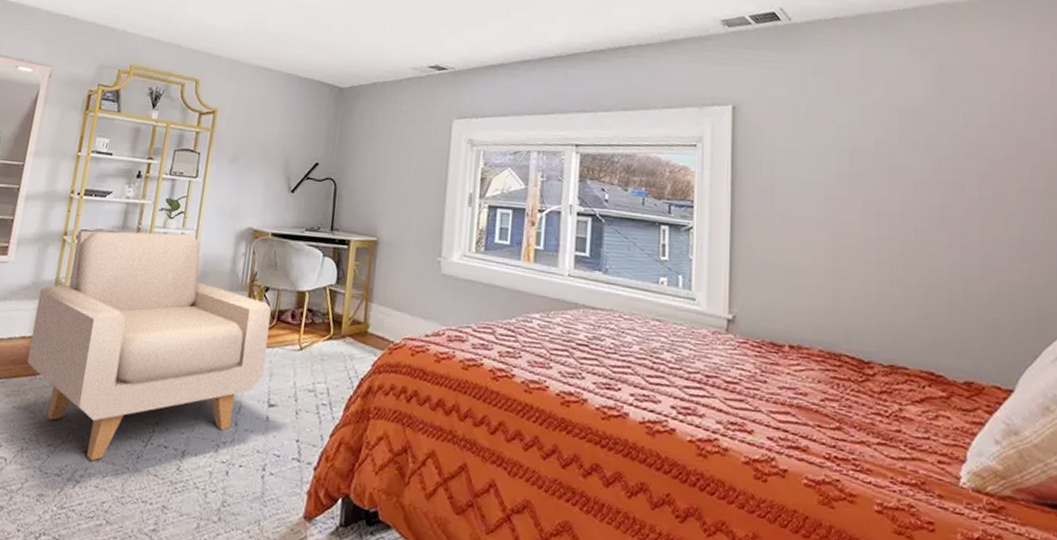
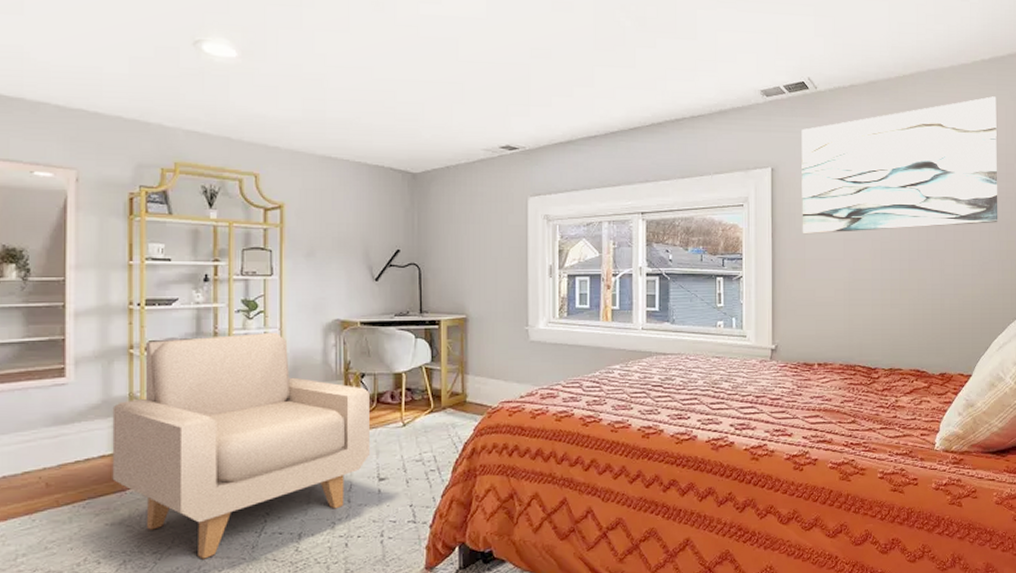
wall art: none [770,37,1046,193] -> present [801,96,998,235]

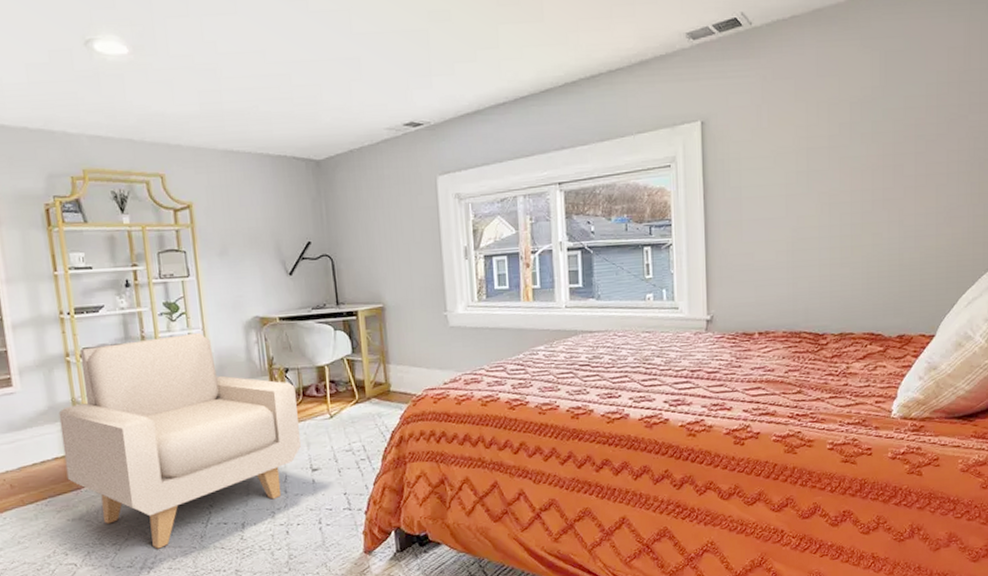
wall art: present [801,96,998,235] -> none [735,12,970,193]

